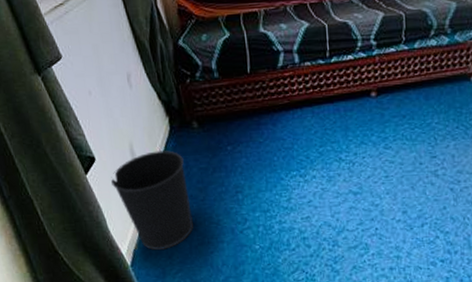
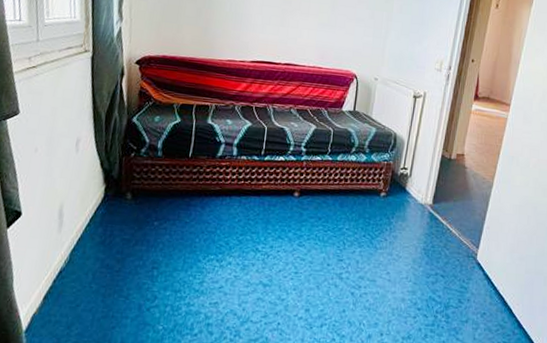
wastebasket: present [111,150,193,250] -> none [30,215,109,318]

